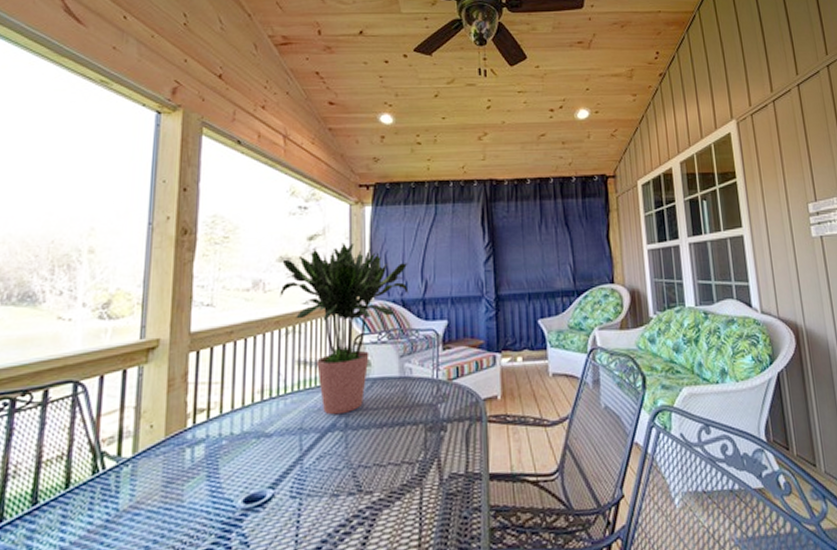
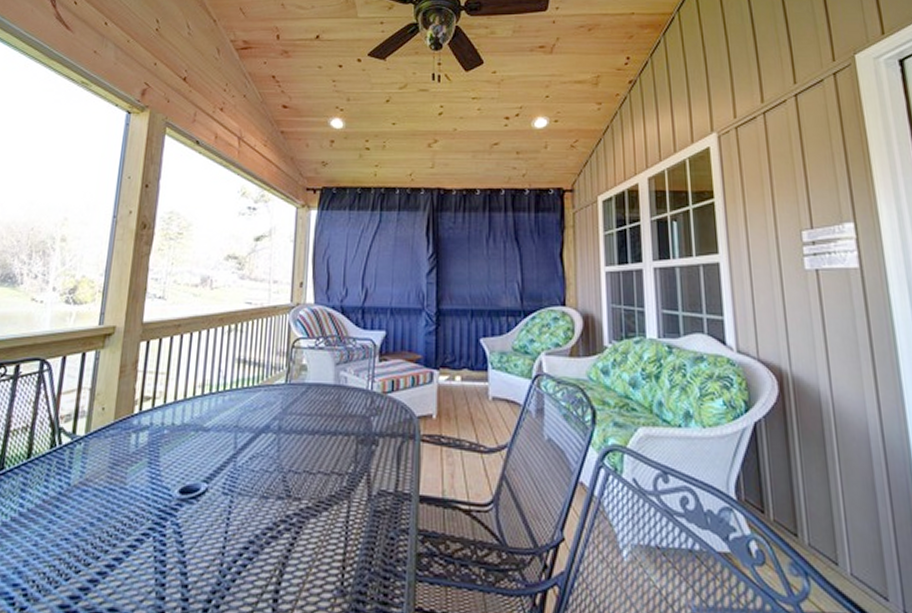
potted plant: present [279,243,409,415] -> none [225,245,350,417]

